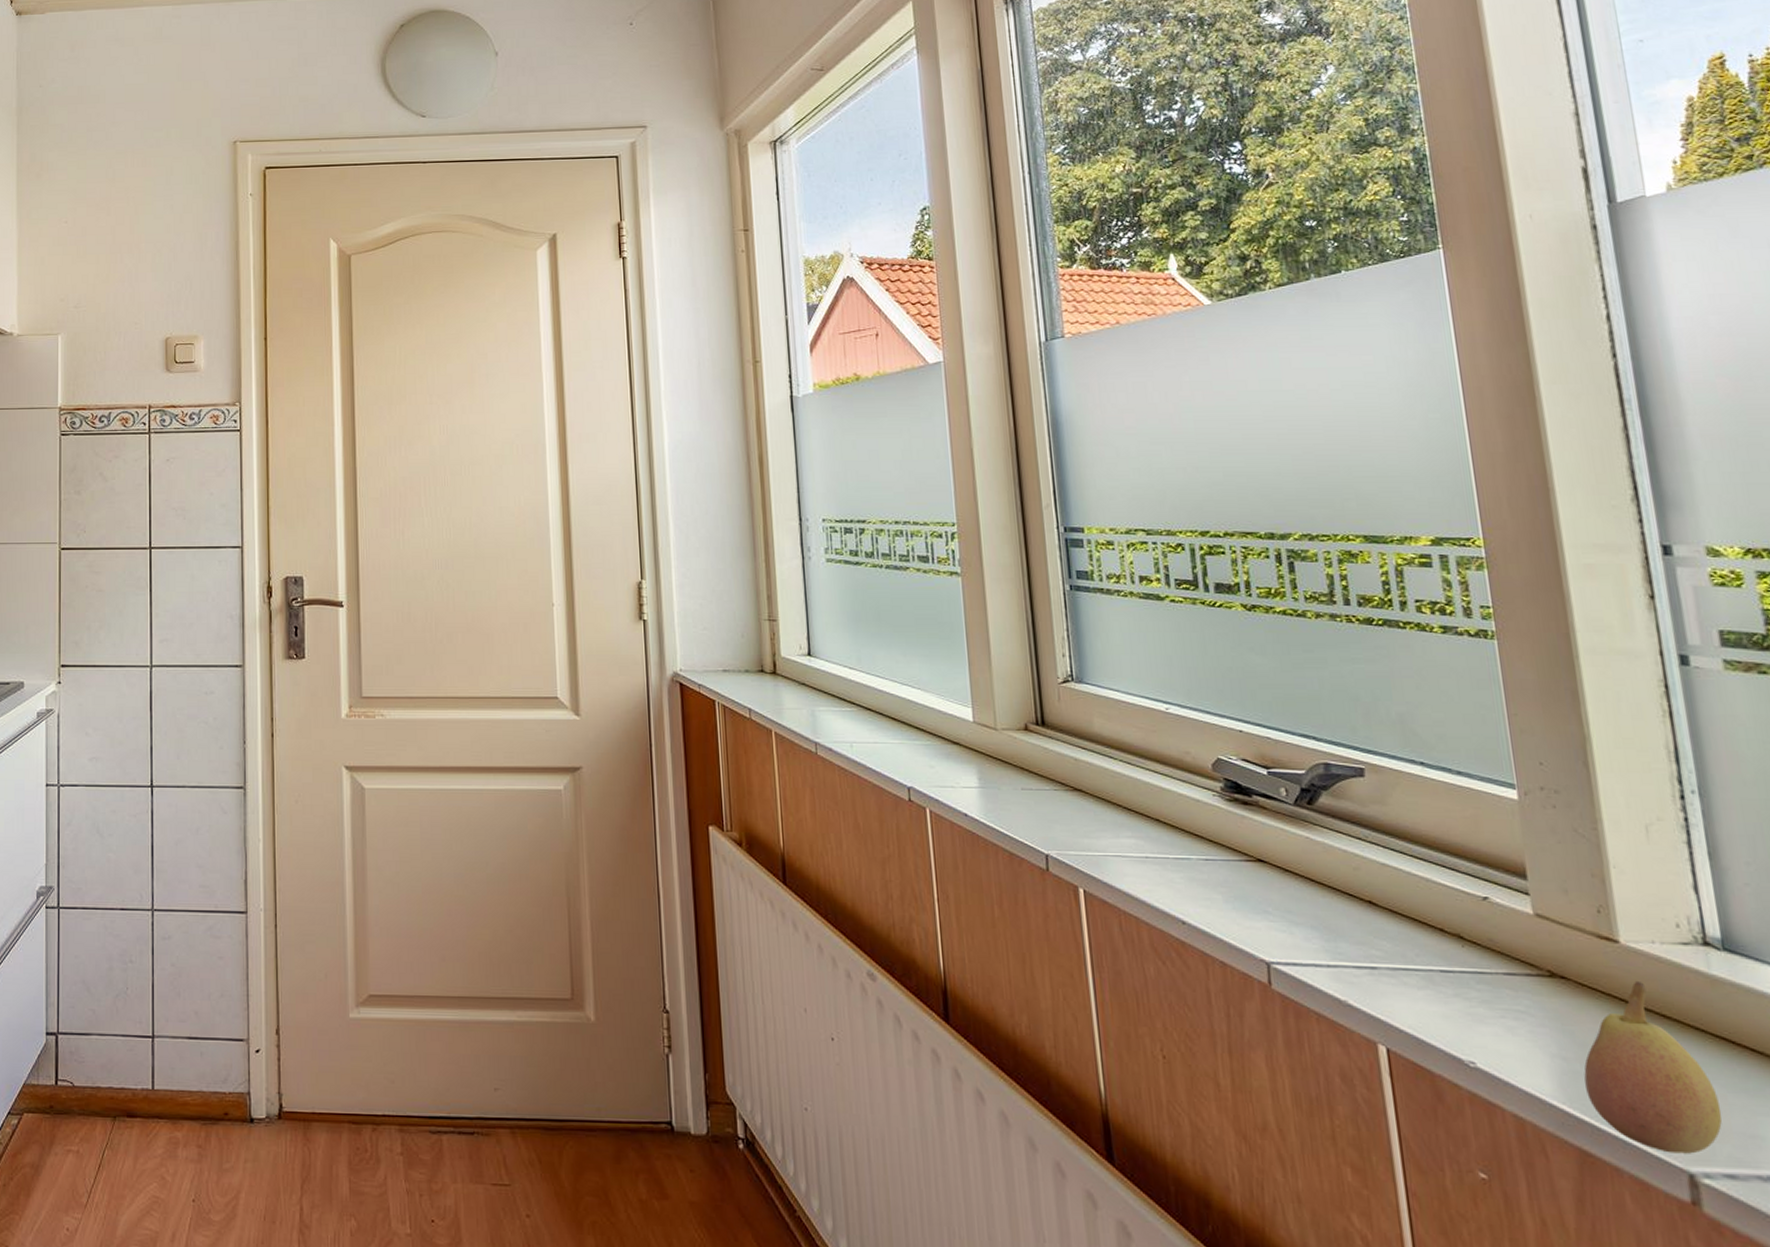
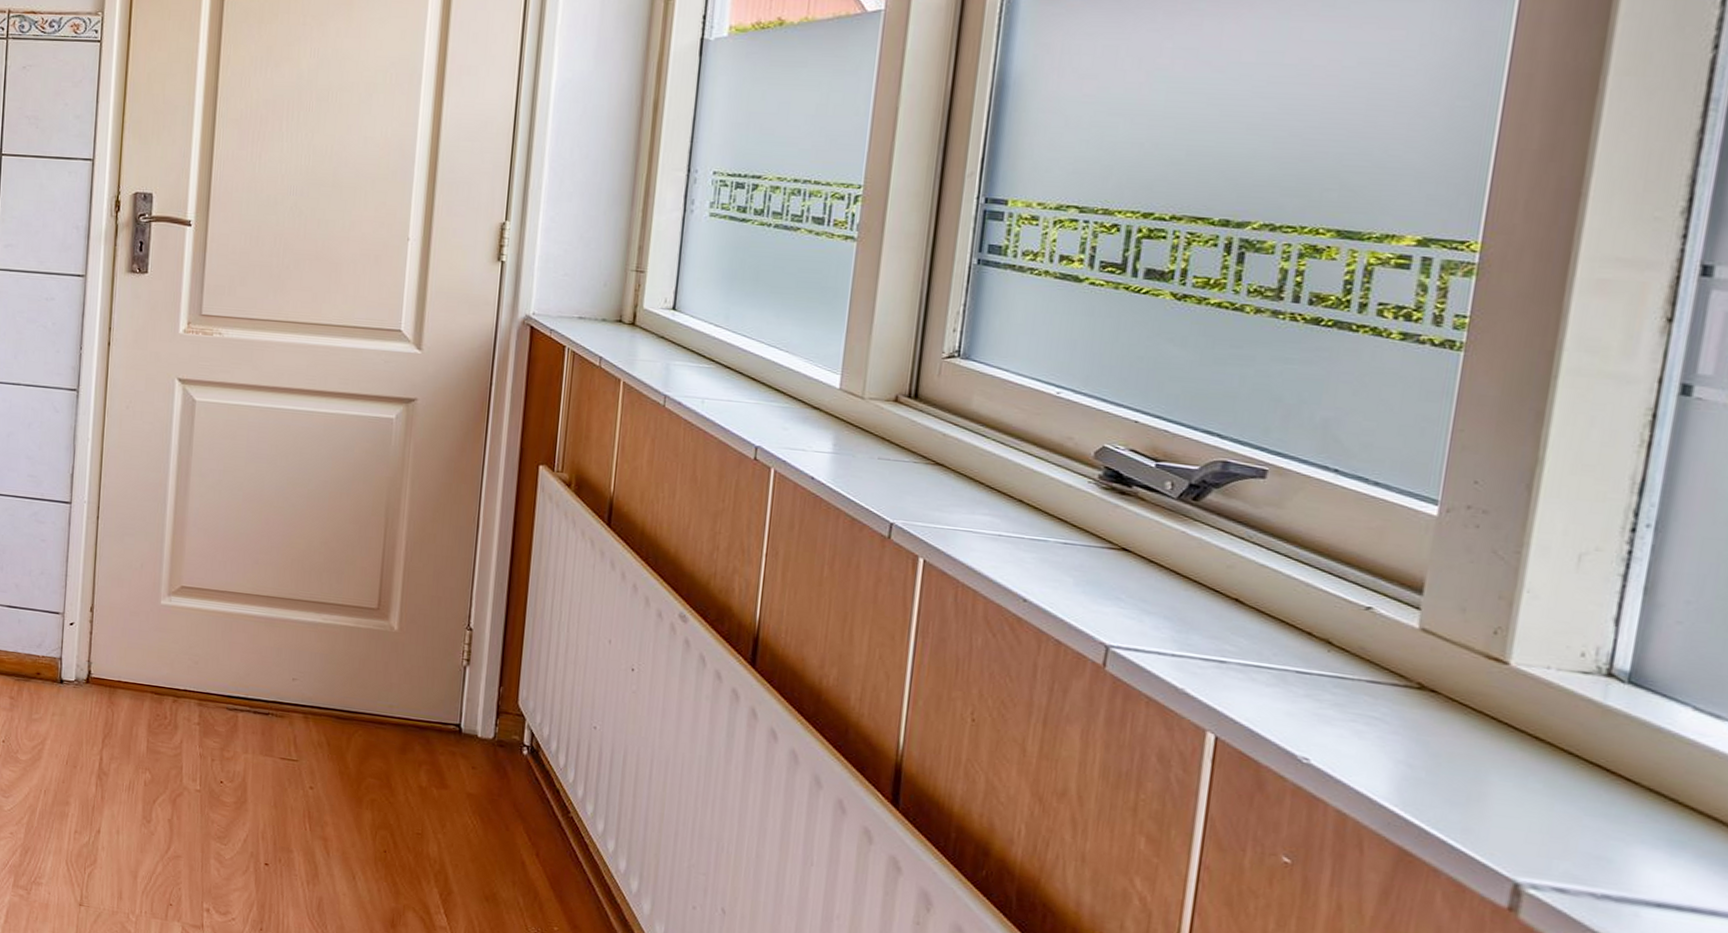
fruit: present [1584,980,1723,1154] -> none [1424,702,1572,866]

